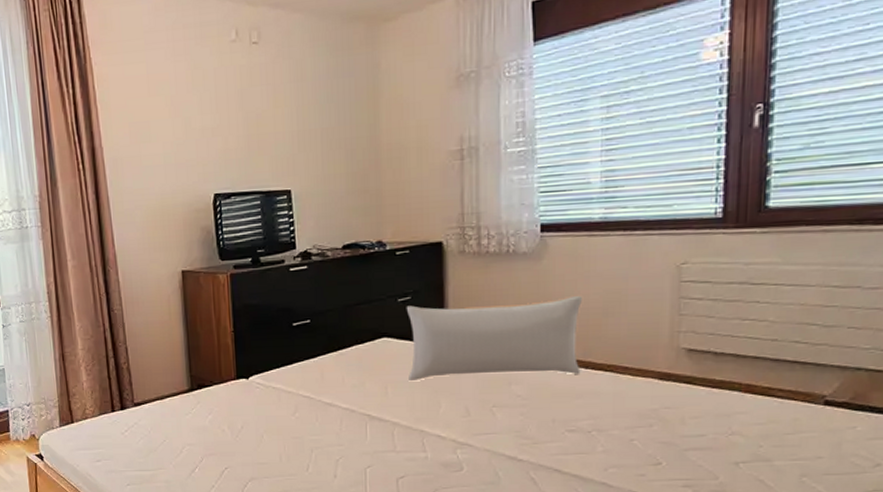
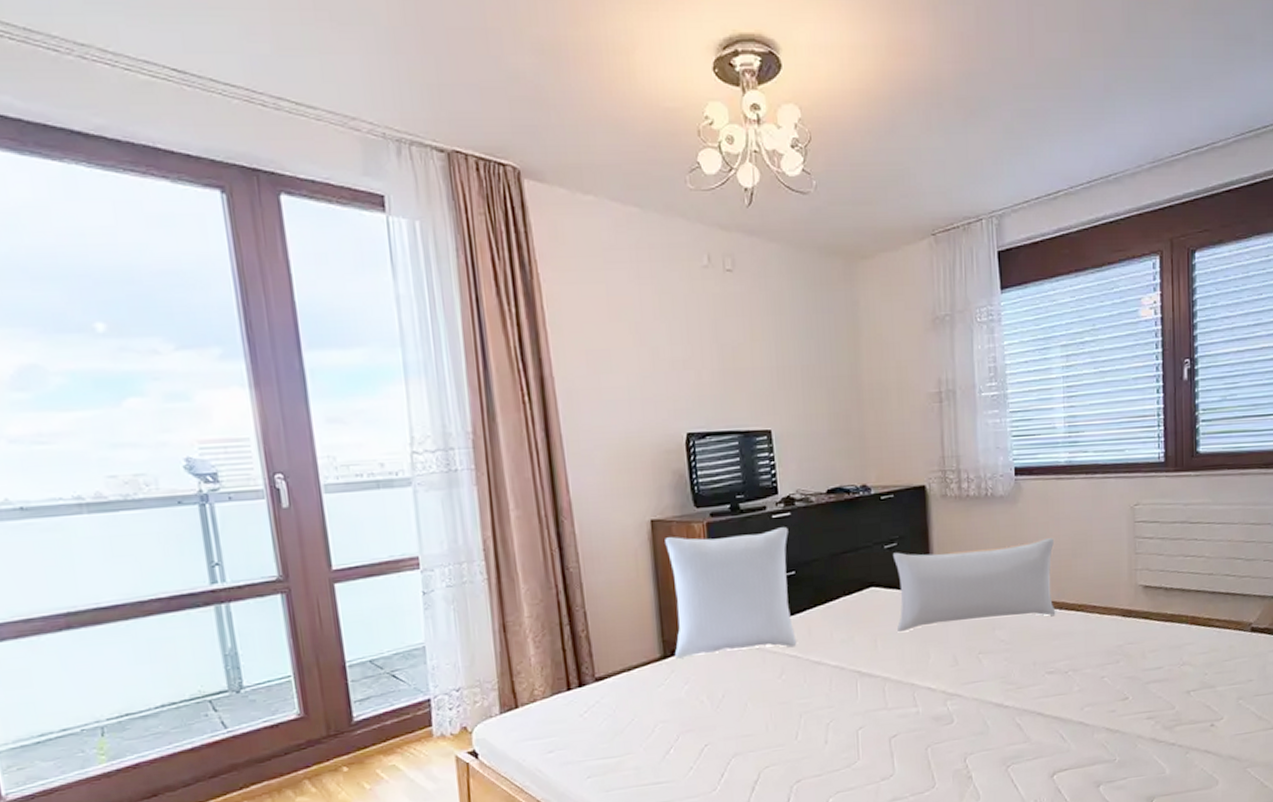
pillow: none [193,279,310,392] -> present [665,527,797,659]

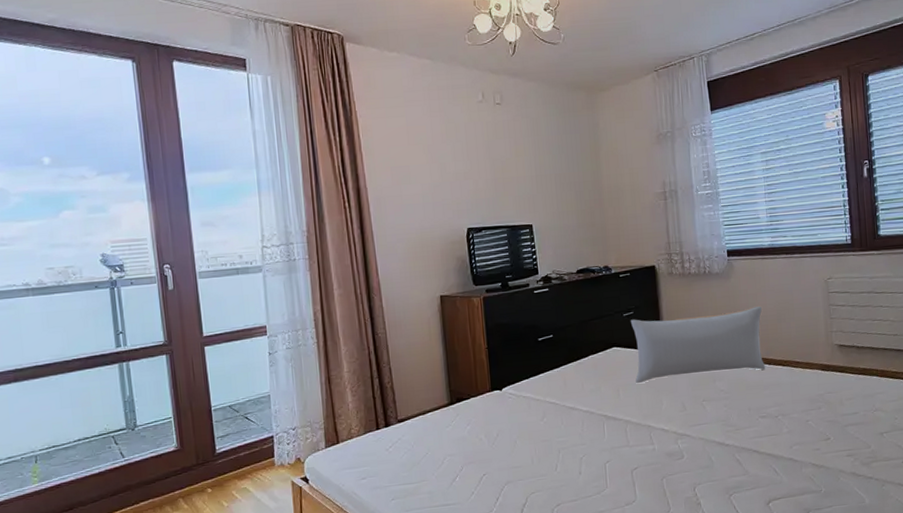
pillow: present [665,527,797,659] -> none [451,300,555,405]

